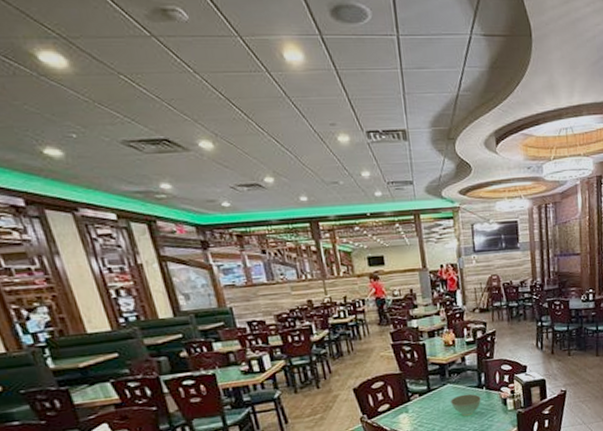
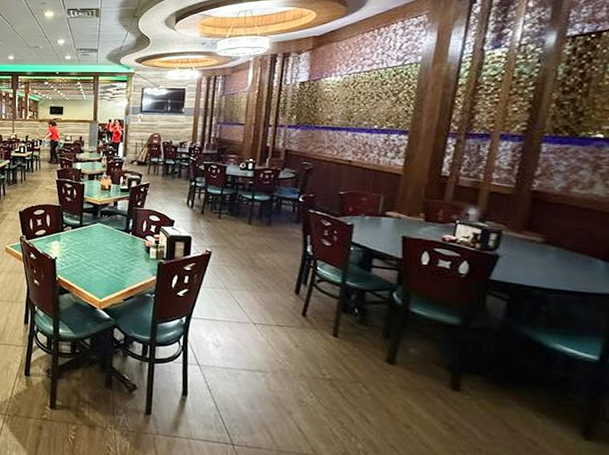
bowl: present [450,393,481,417] -> none [98,235,126,256]

